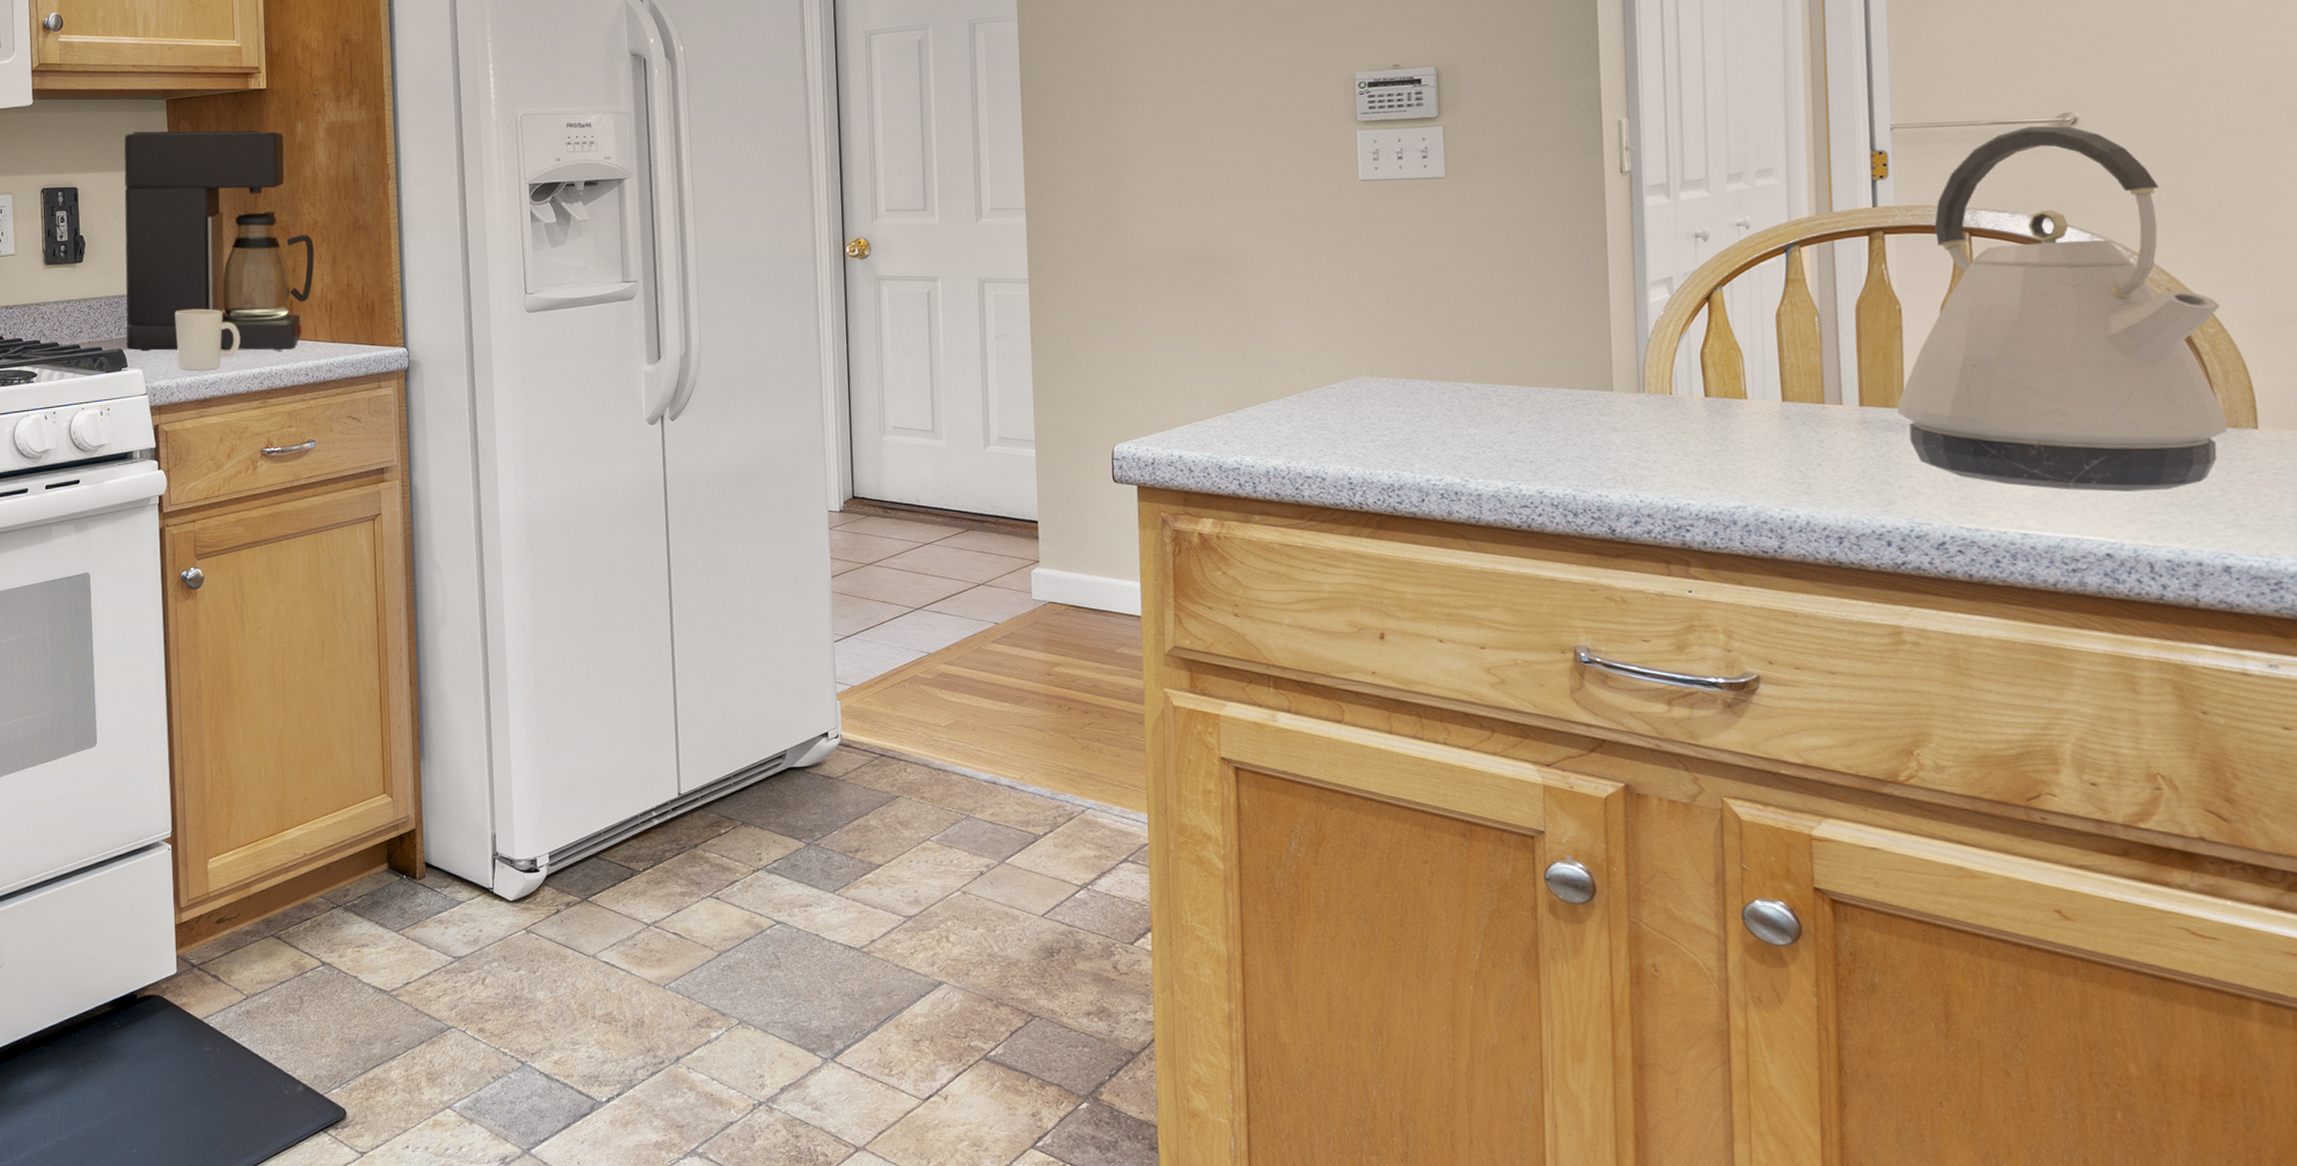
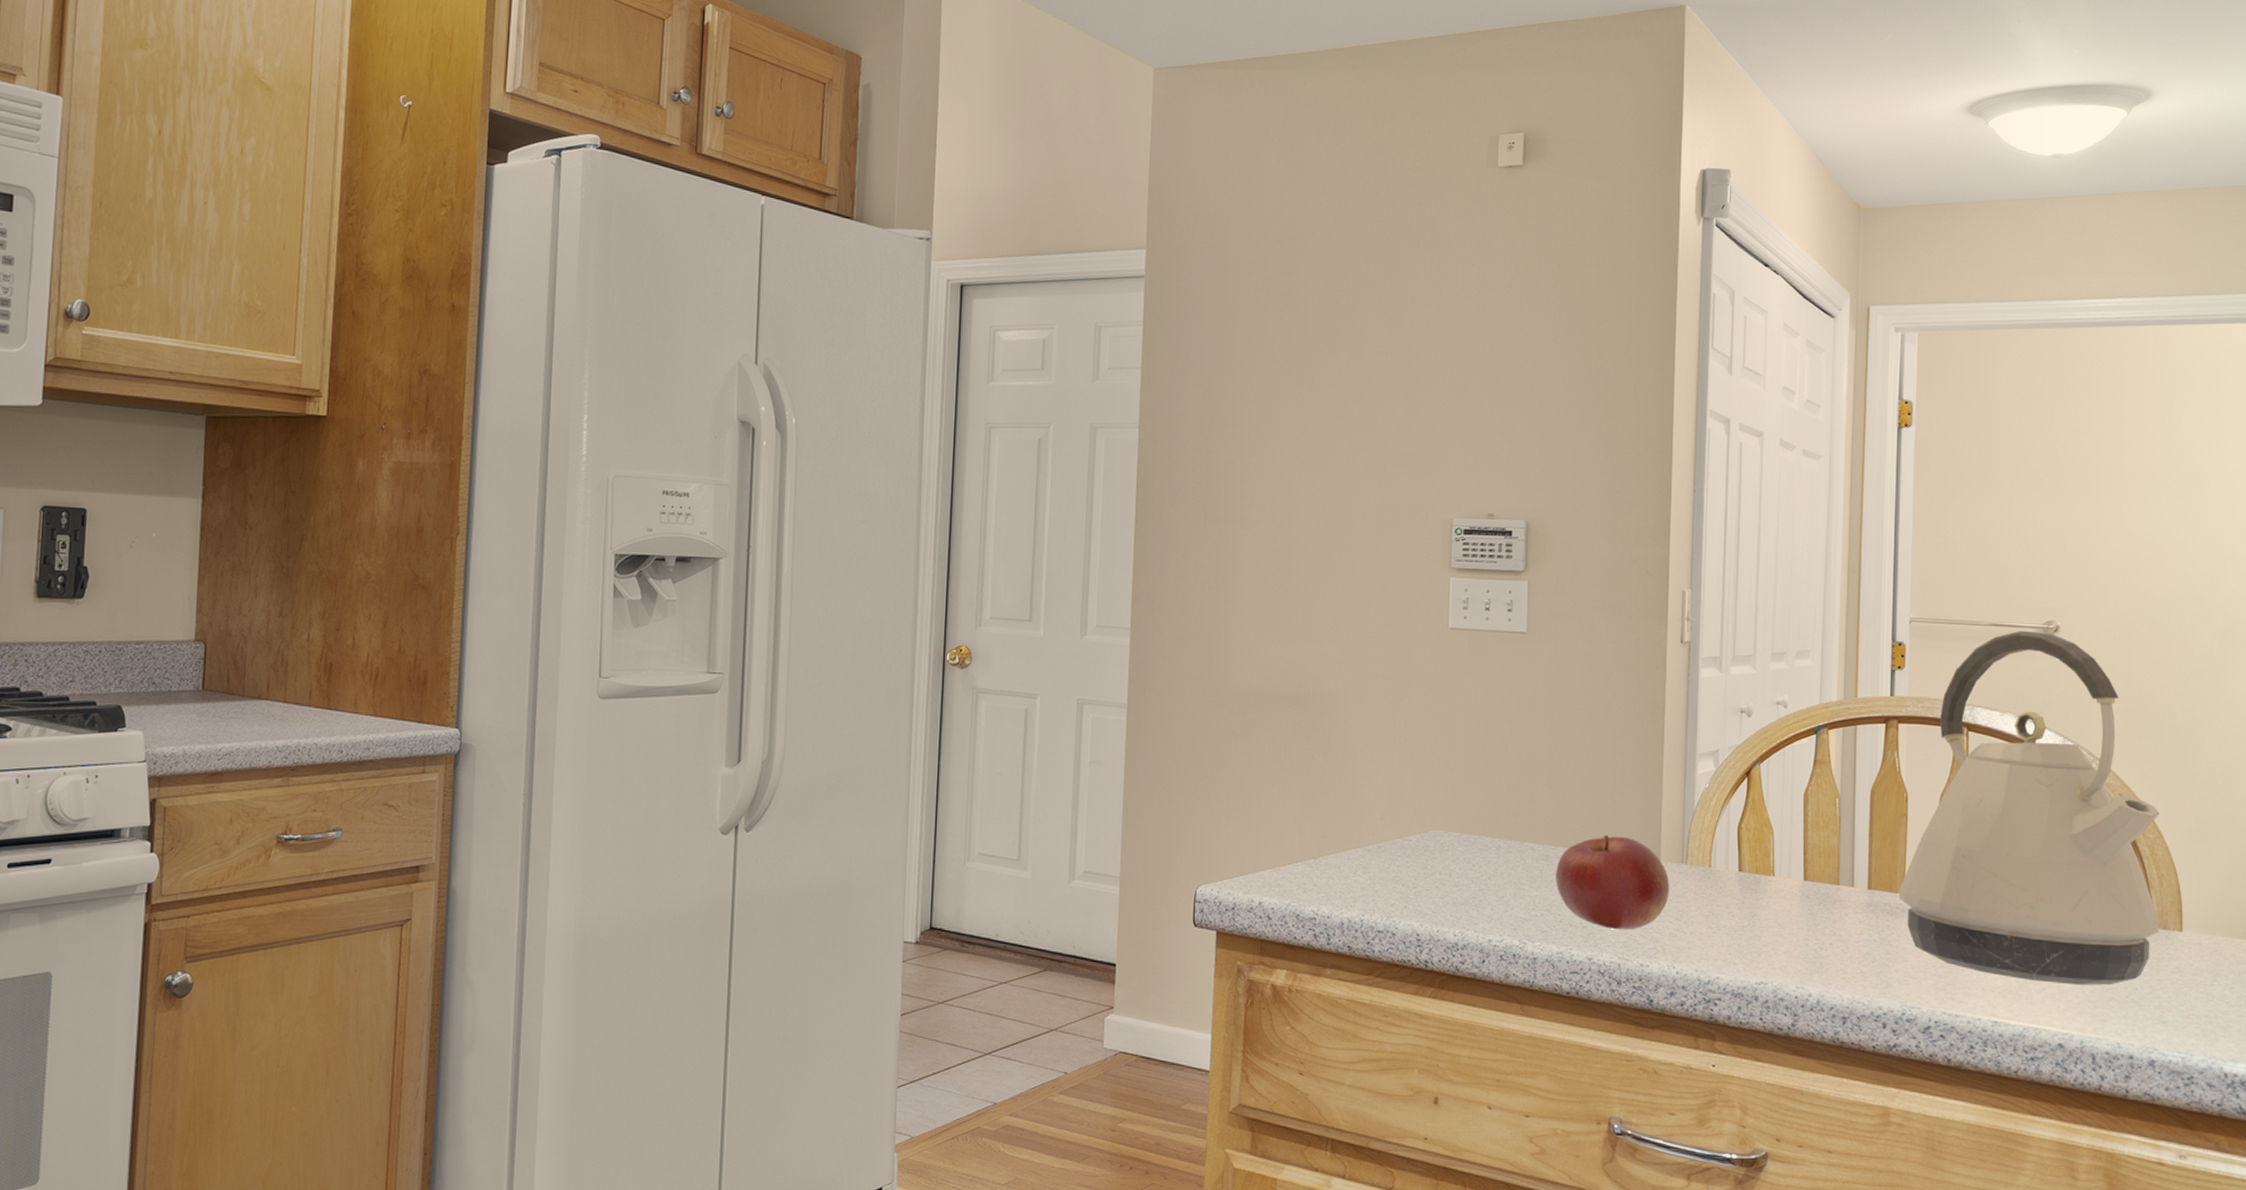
coffee maker: present [124,130,315,351] -> none [127,450,364,722]
mug: present [174,308,241,372] -> none [187,664,267,739]
apple: none [1496,369,1626,463] -> present [1556,835,1669,930]

